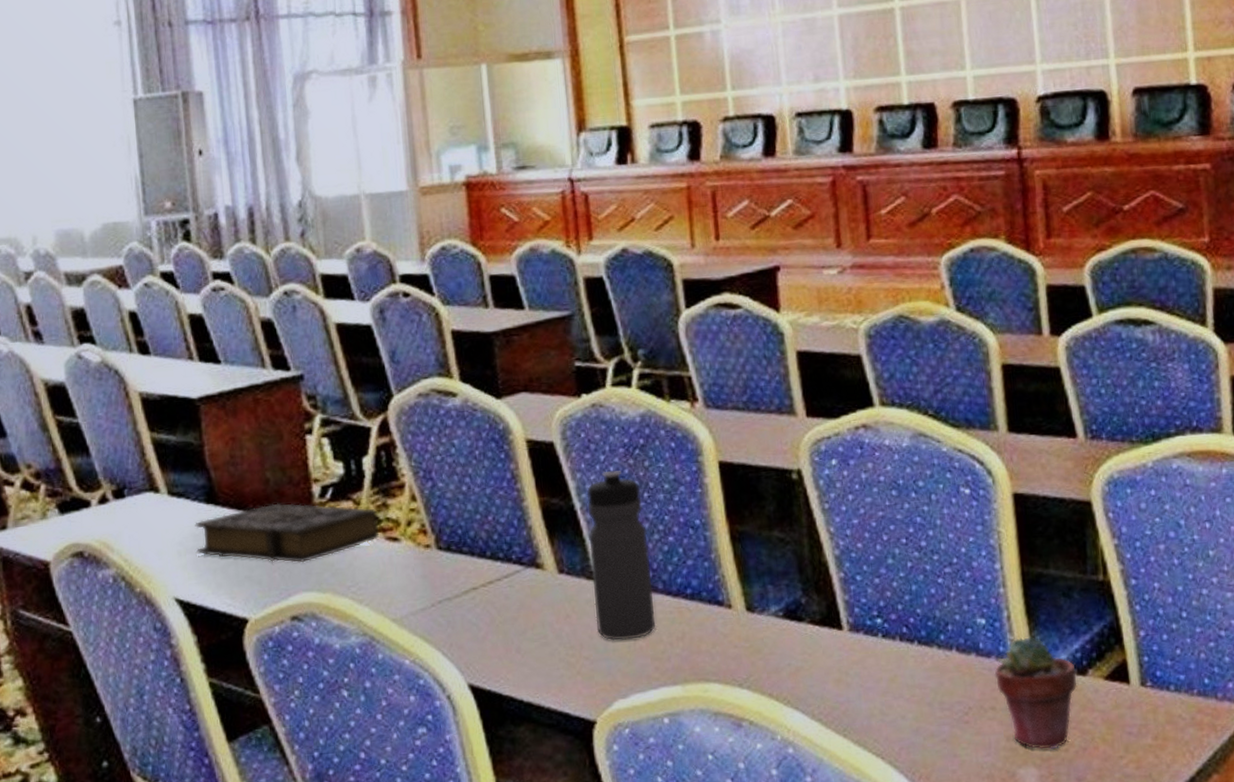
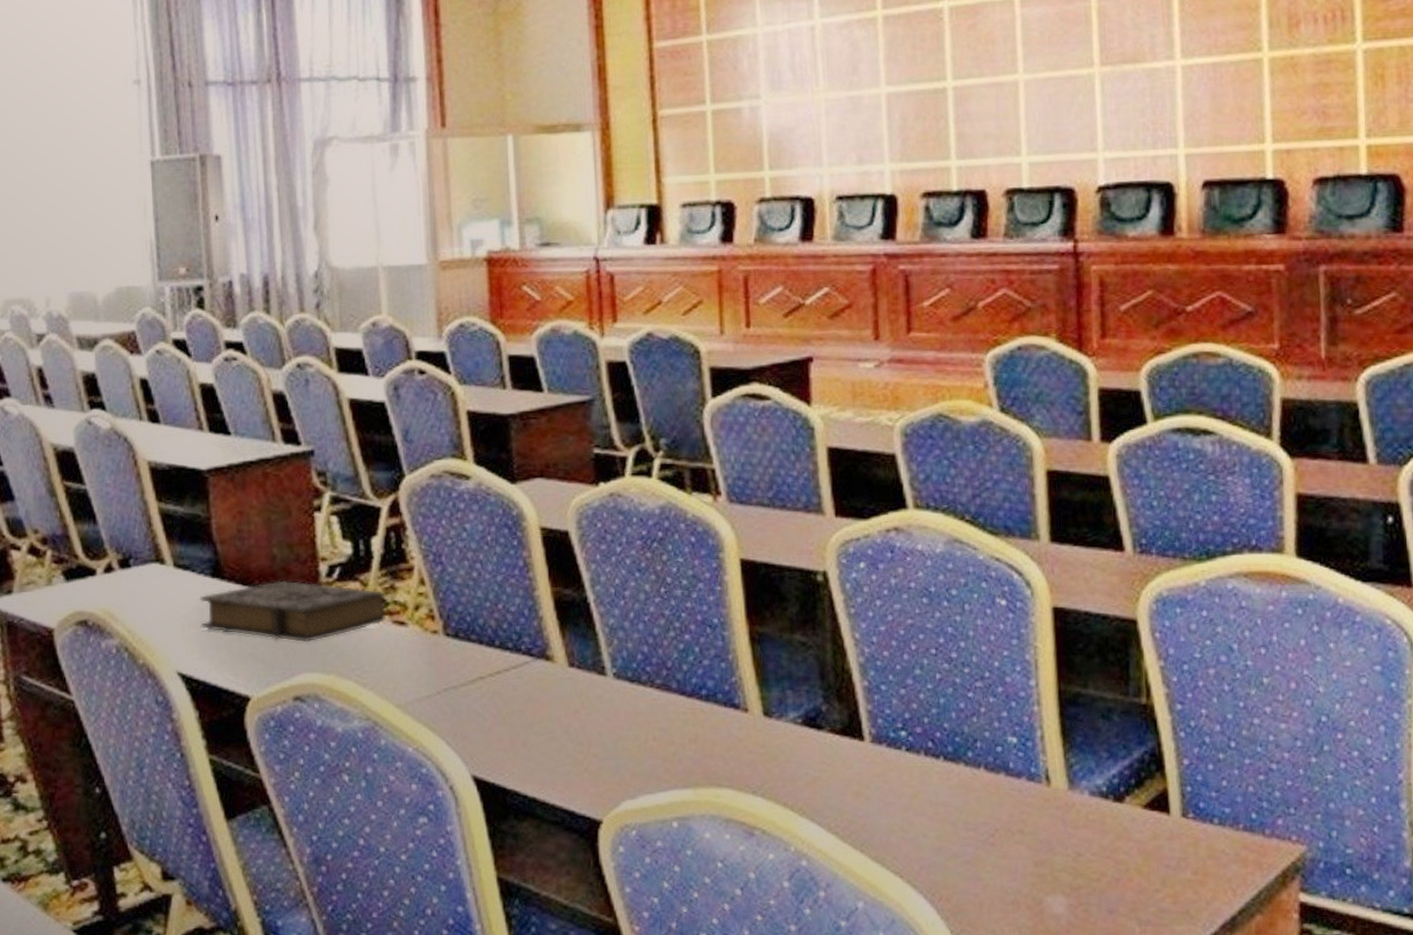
water bottle: present [587,470,656,641] -> none [600,563,668,739]
potted succulent: present [994,635,1078,750] -> none [1024,758,1113,879]

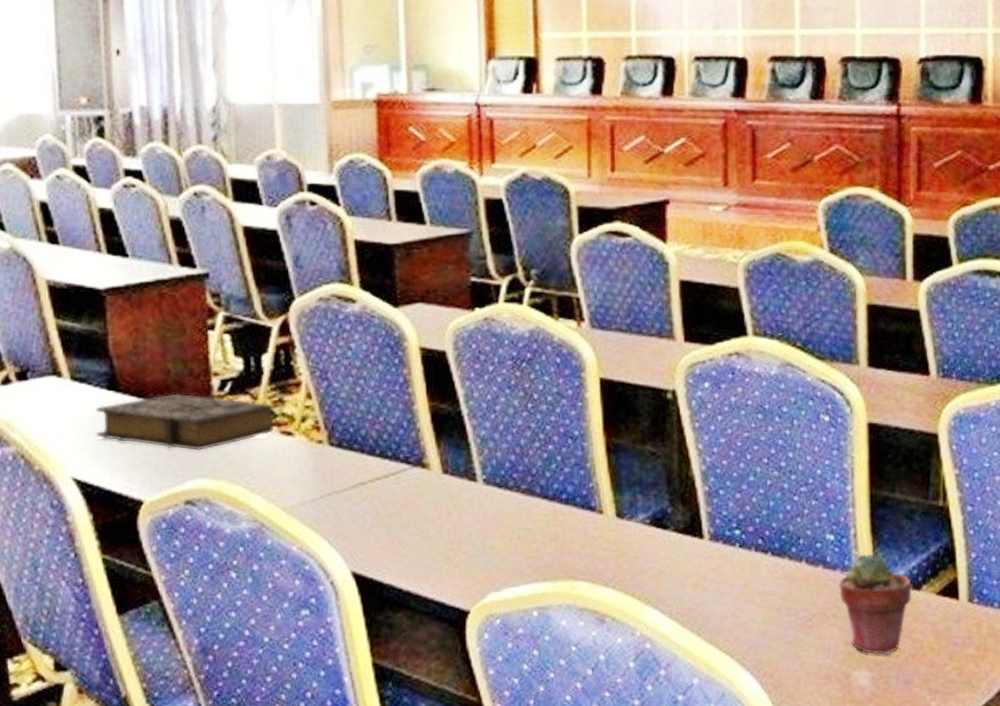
potted succulent: none [1024,758,1113,879] -> present [838,552,912,655]

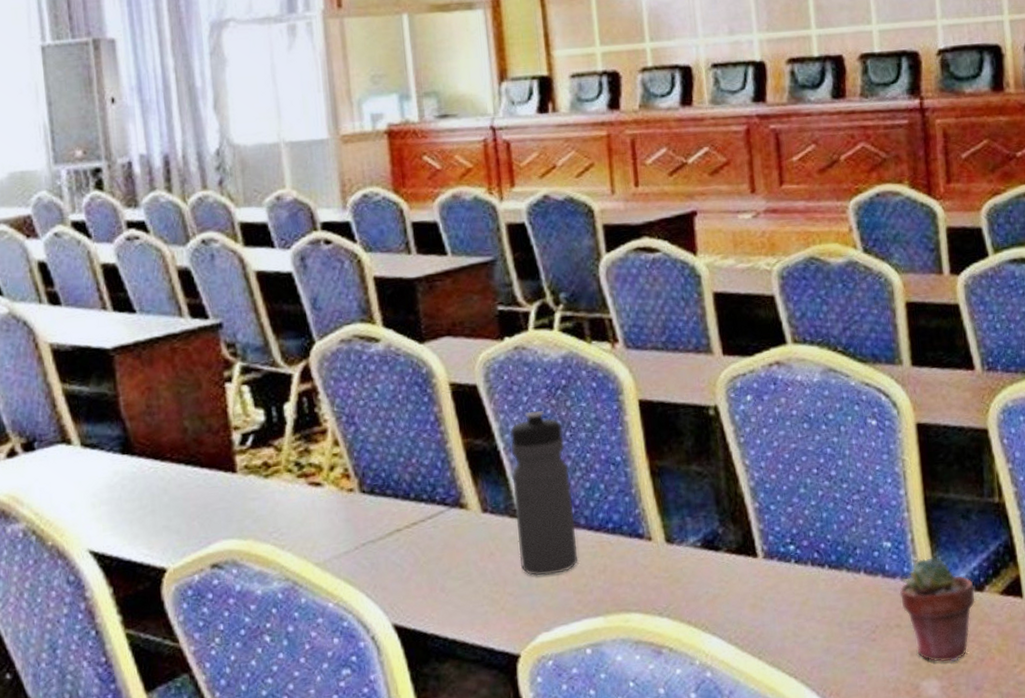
book: present [95,393,275,451] -> none [109,451,302,511]
water bottle: none [472,380,531,538] -> present [510,410,579,576]

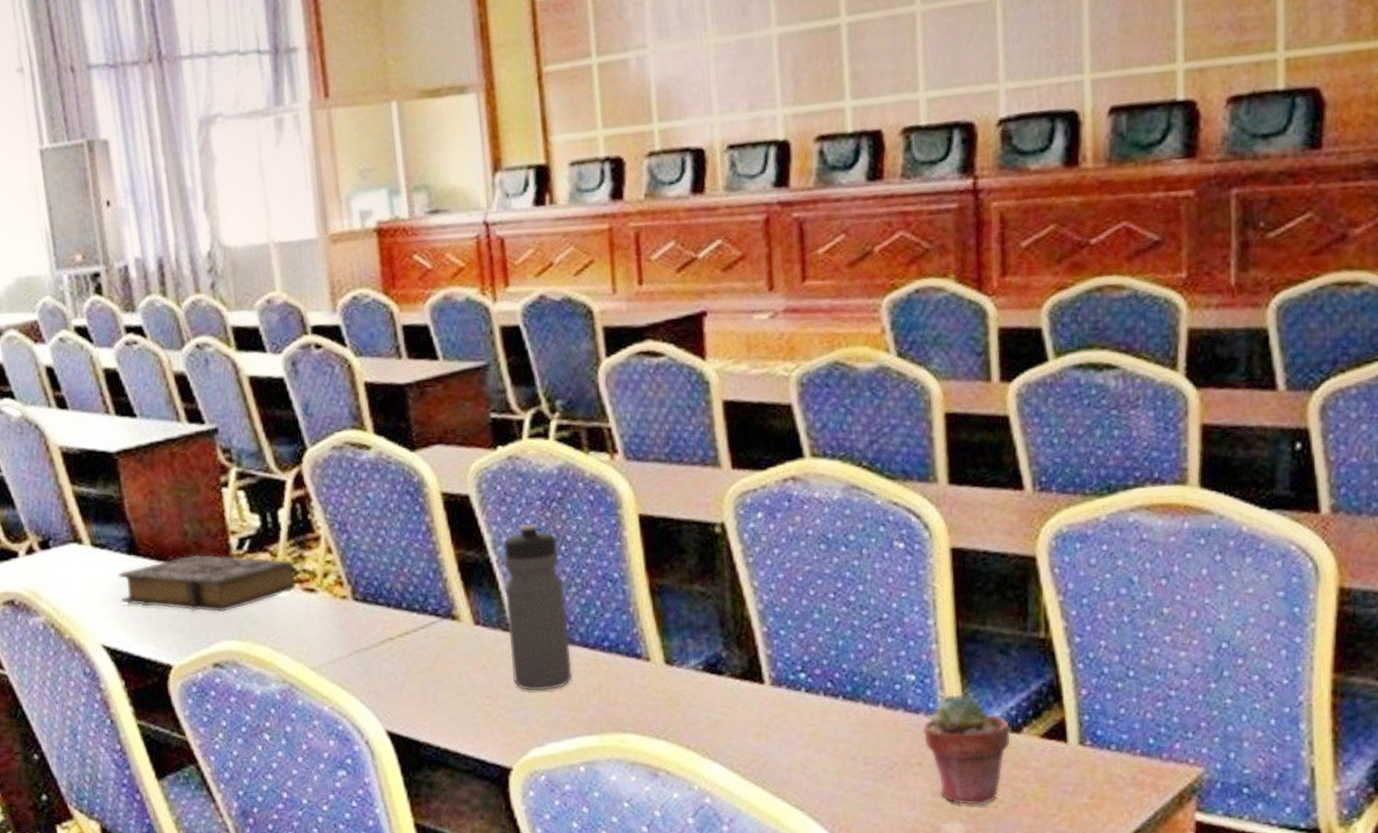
book: none [109,451,302,511] -> present [118,554,296,613]

